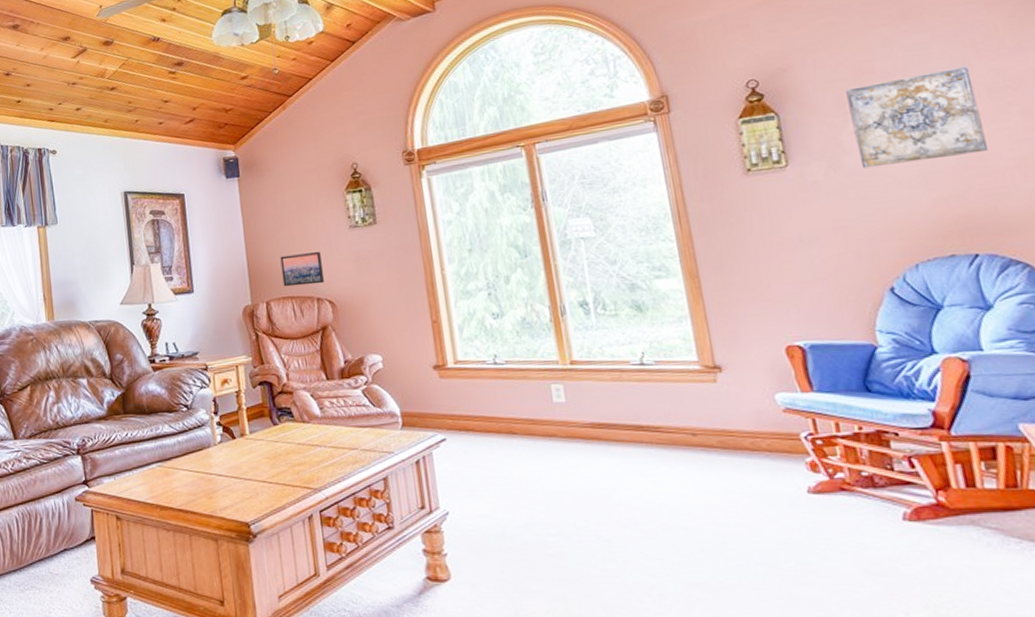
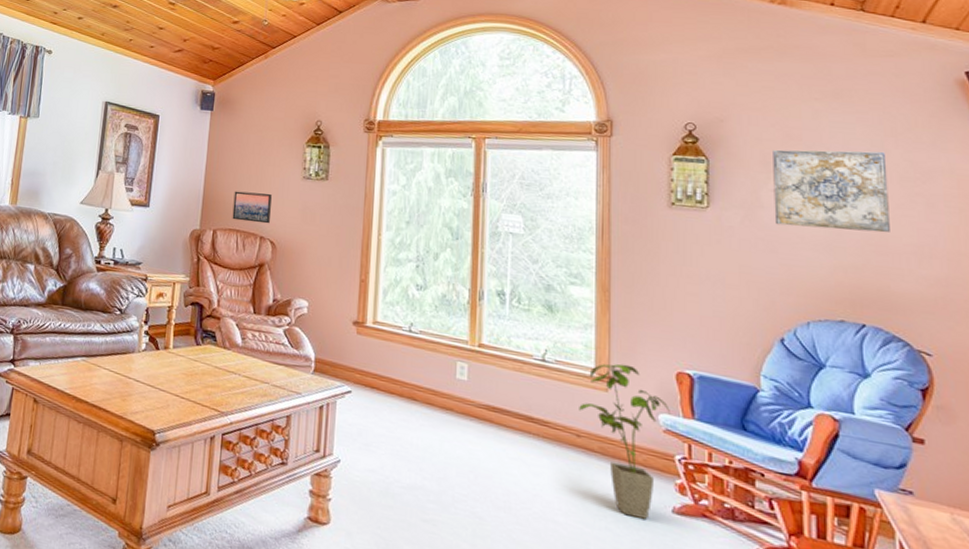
house plant: none [689,349,787,506] -> present [579,363,670,520]

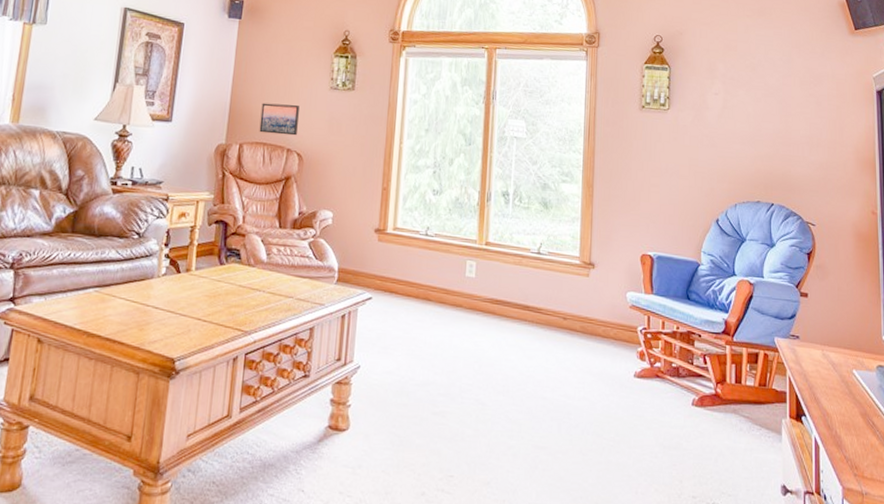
house plant: present [579,363,670,520] -> none [566,251,635,385]
wall art: present [773,149,890,233] -> none [715,59,792,127]

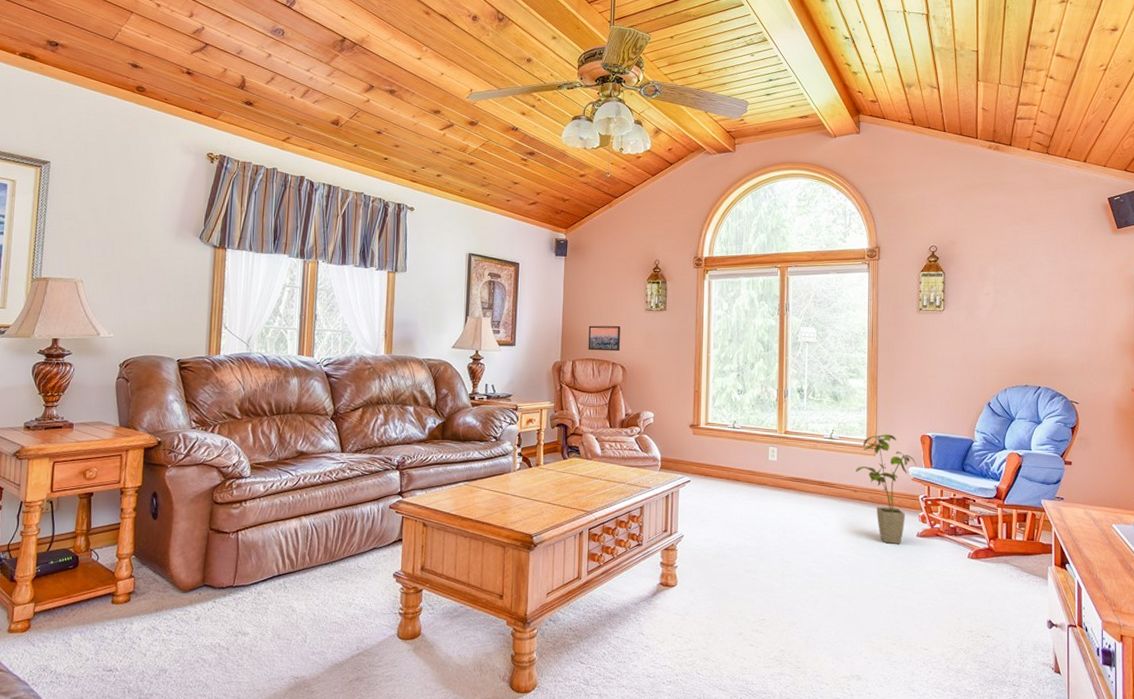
house plant: none [566,251,635,385] -> present [856,434,916,544]

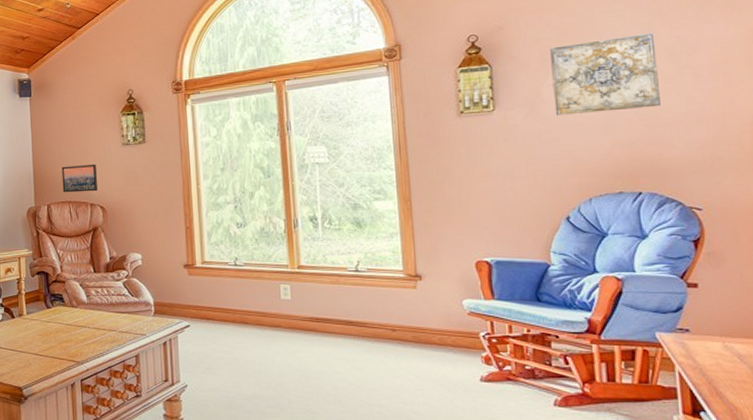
house plant: present [856,434,916,544] -> none [392,262,473,390]
wall art: none [987,260,1058,320] -> present [550,33,661,116]

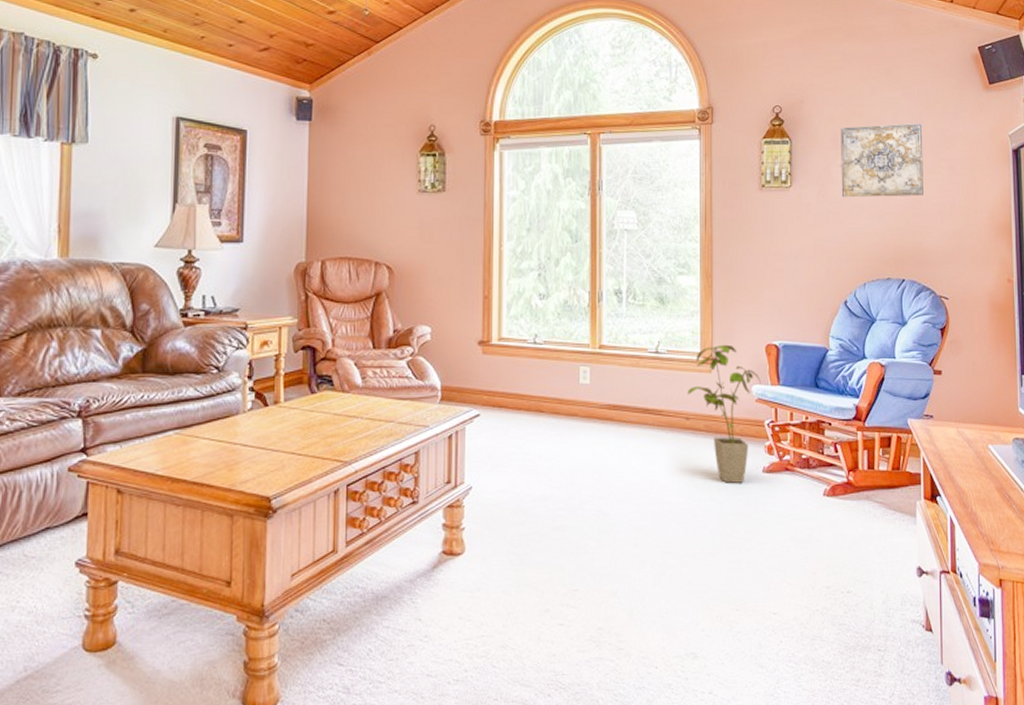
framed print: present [61,163,97,193] -> none [342,212,385,247]
house plant: none [392,262,473,390] -> present [688,344,761,483]

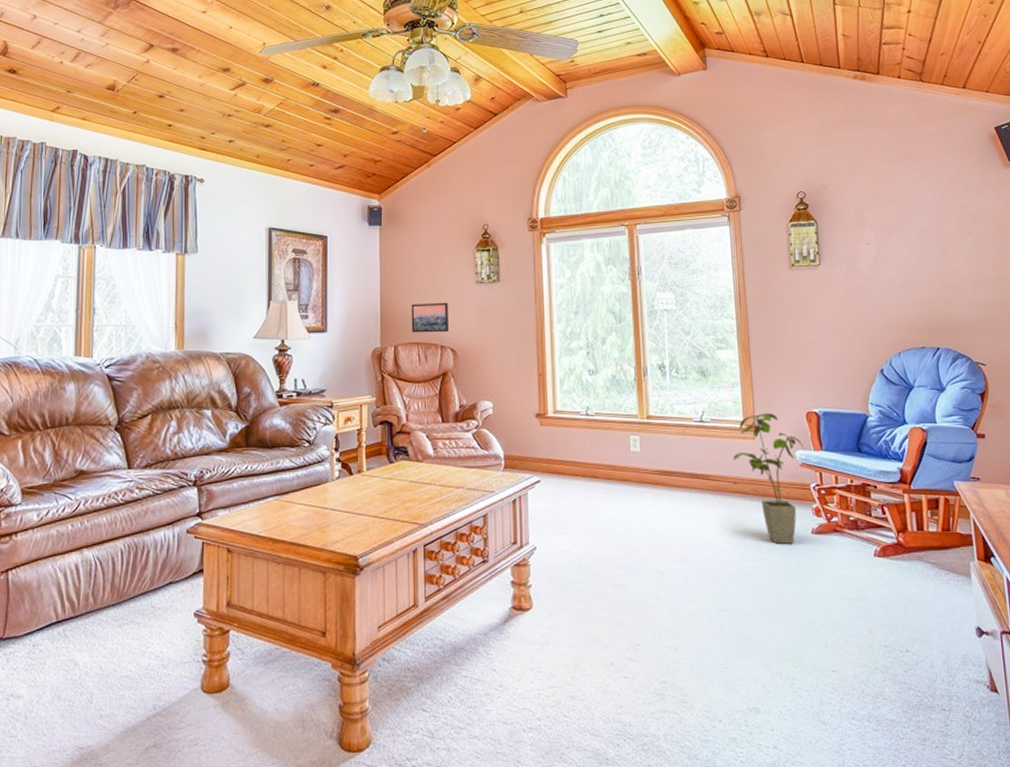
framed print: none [342,212,385,247] -> present [411,302,449,333]
wall art: present [841,123,923,198] -> none [864,201,952,273]

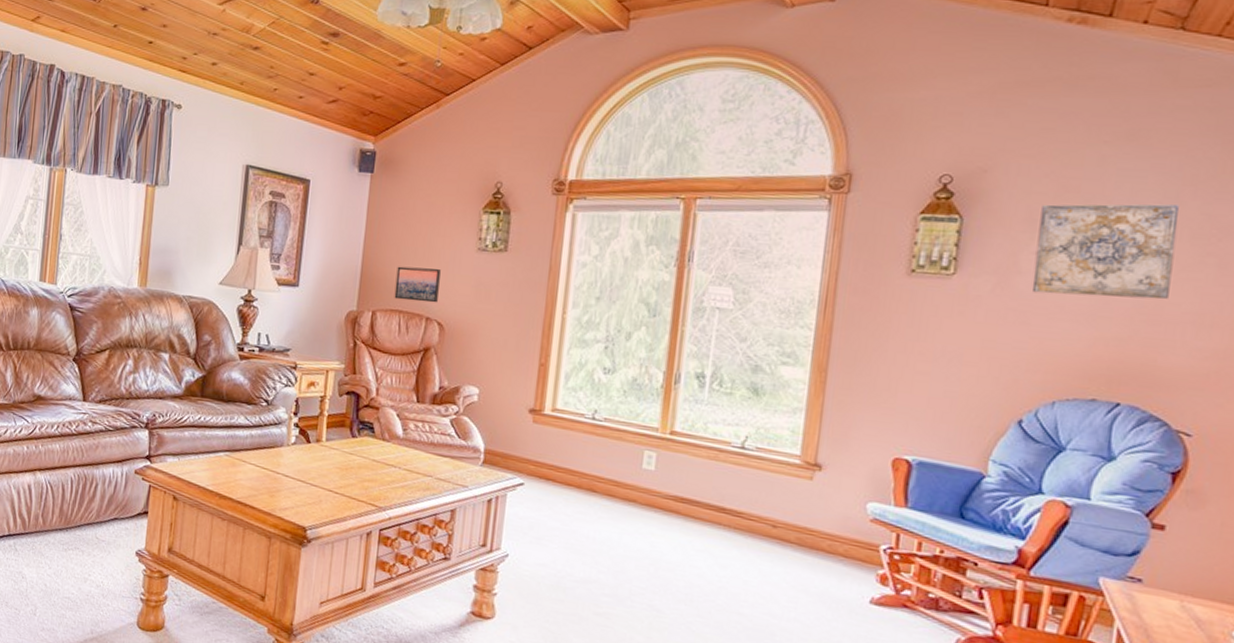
house plant: present [733,413,804,544] -> none [778,450,881,610]
wall art: none [864,201,952,273] -> present [1032,204,1179,300]

